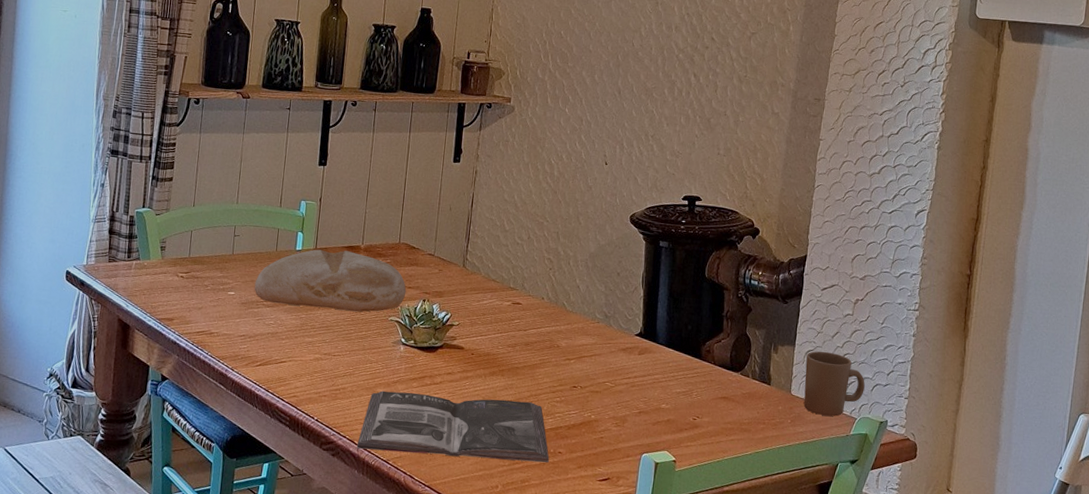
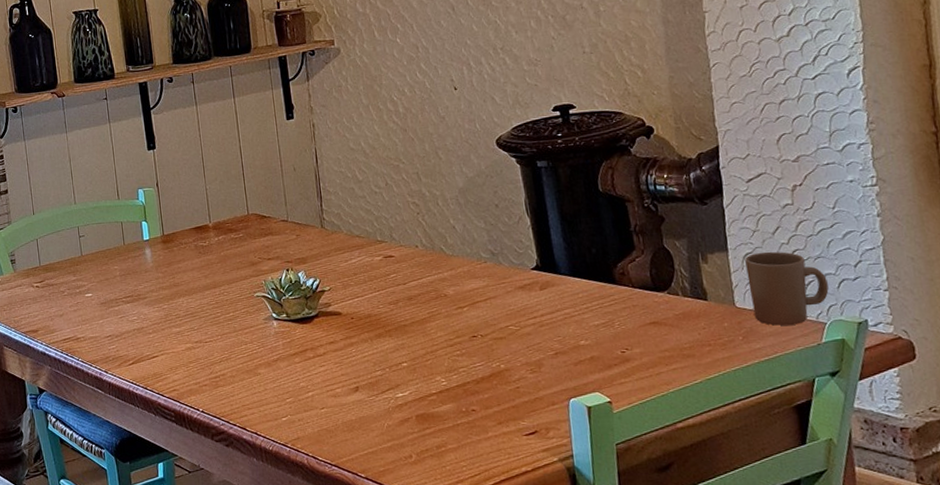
bread: present [254,249,407,312] -> none [109,232,267,298]
magazine: present [356,391,549,463] -> none [249,360,463,435]

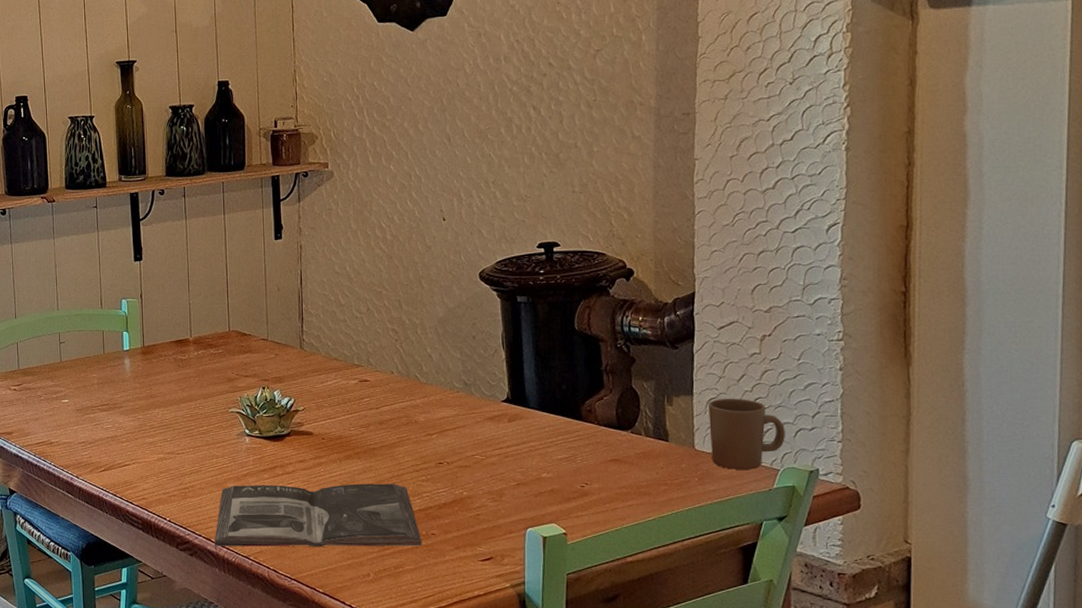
magazine: none [249,360,463,435] -> present [214,483,422,547]

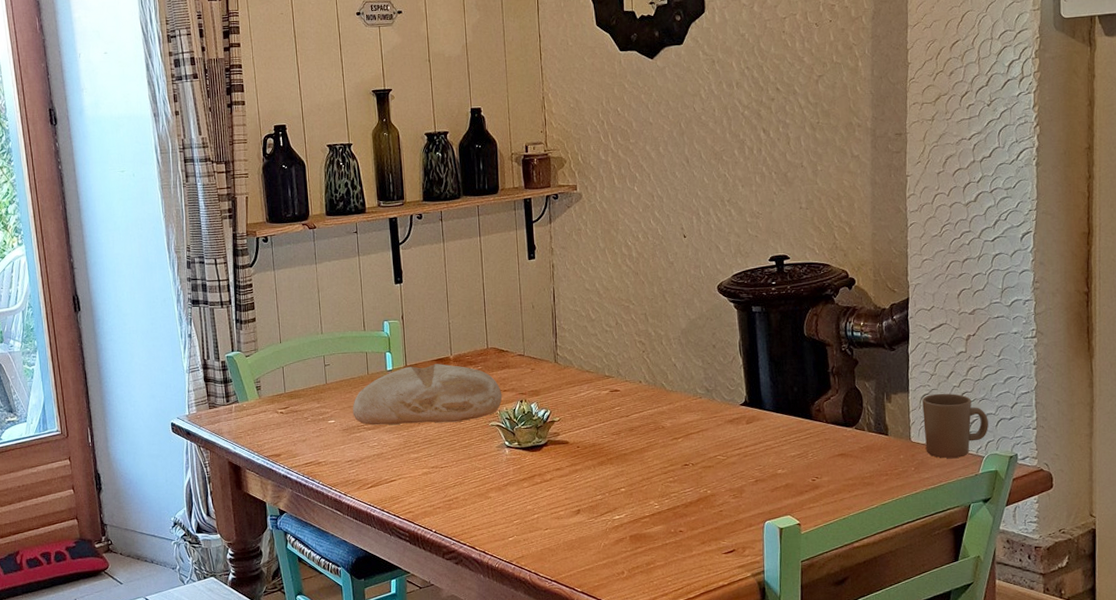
bread: none [87,345,244,407] -> present [352,364,503,425]
magazine: present [214,483,422,547] -> none [478,486,671,554]

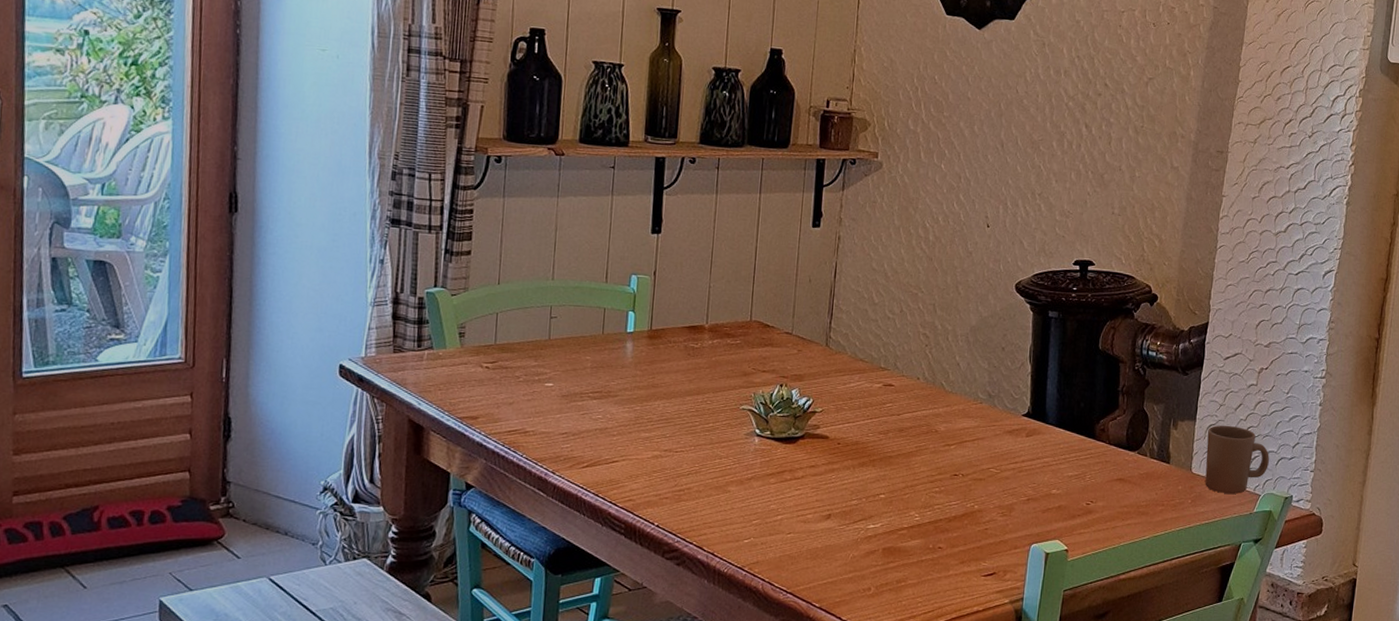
bread: present [352,364,503,425] -> none [577,331,761,401]

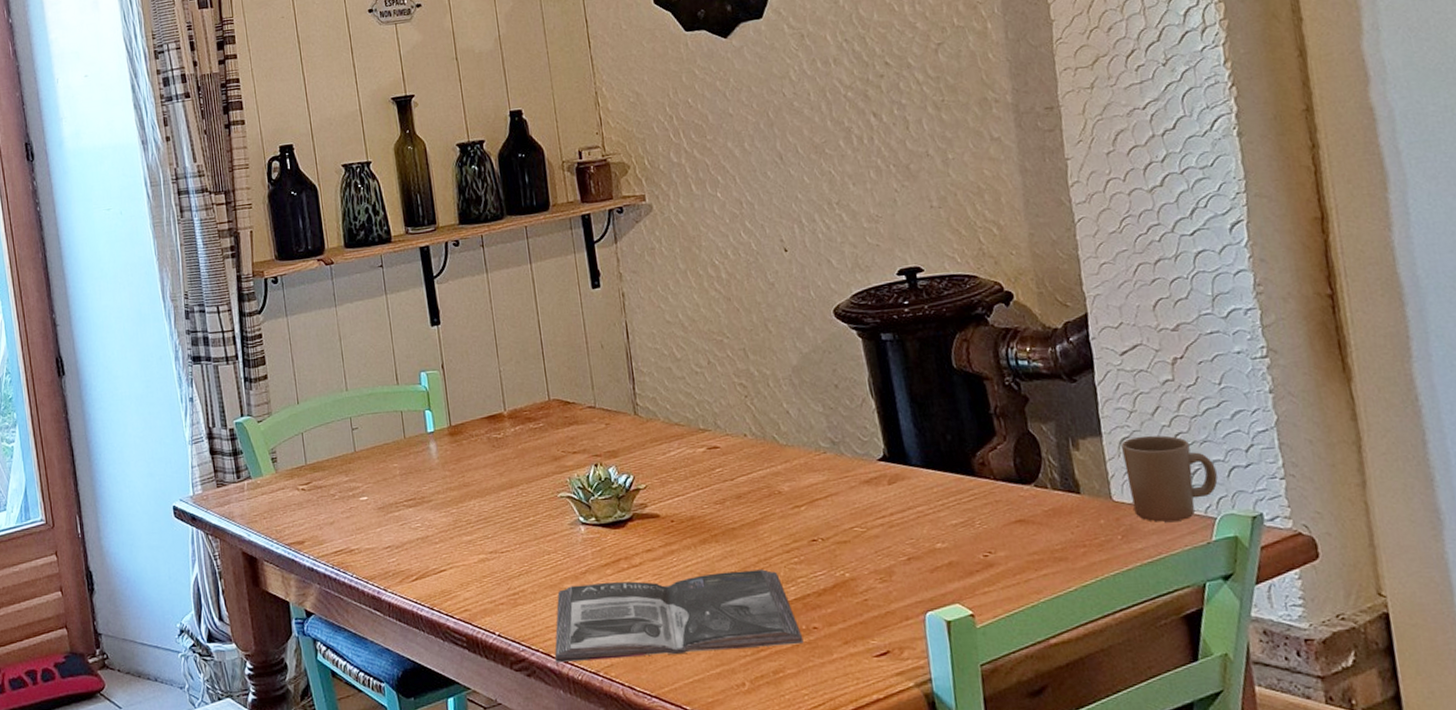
magazine: none [705,489,928,560] -> present [554,569,804,662]

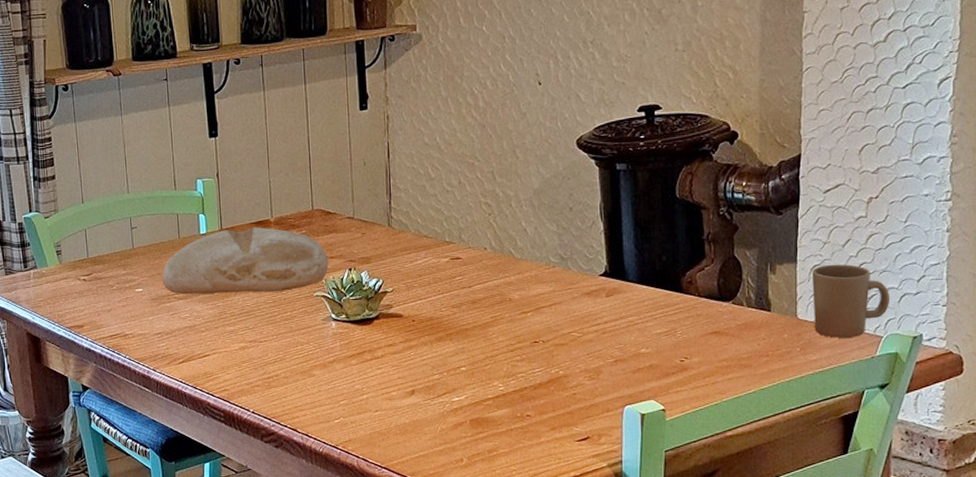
bread: none [388,422,572,501] -> present [162,227,329,295]
magazine: present [554,569,804,662] -> none [300,365,517,437]

